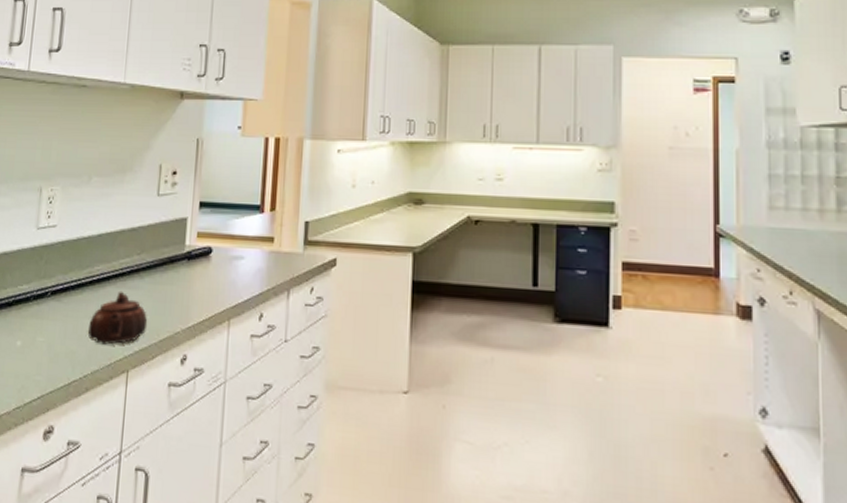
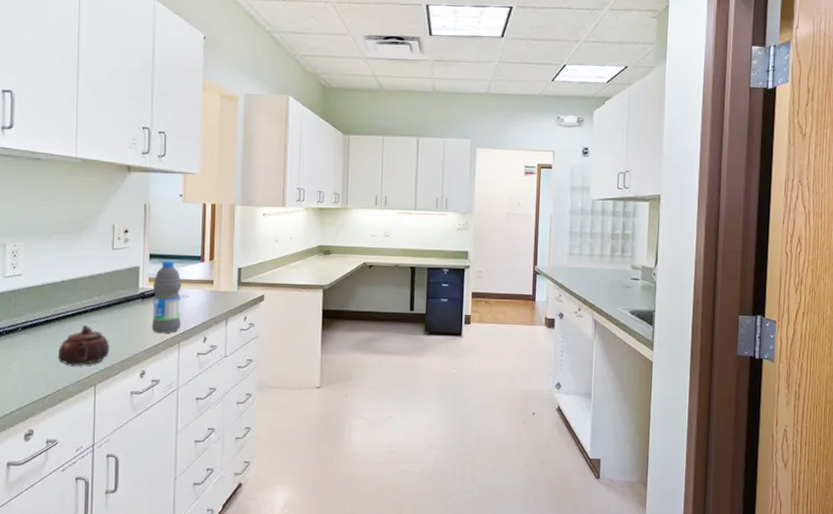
water bottle: none [197,210,236,307] -> present [151,260,182,334]

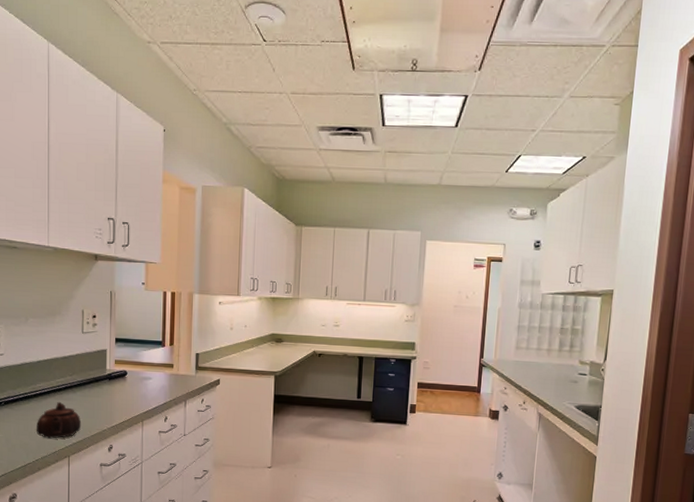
water bottle: present [151,260,182,334] -> none [118,344,145,412]

